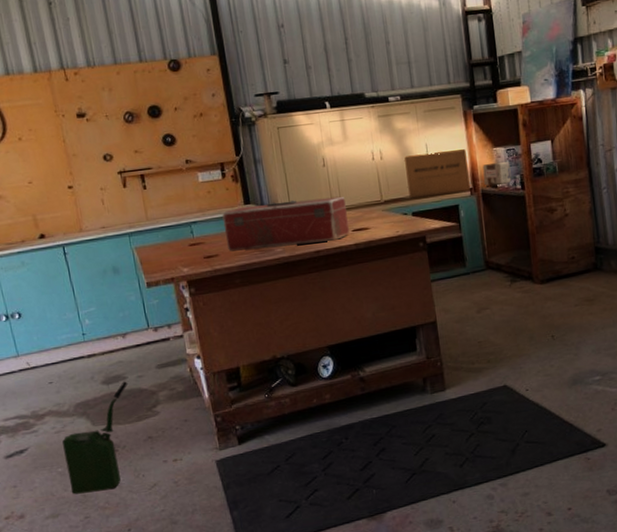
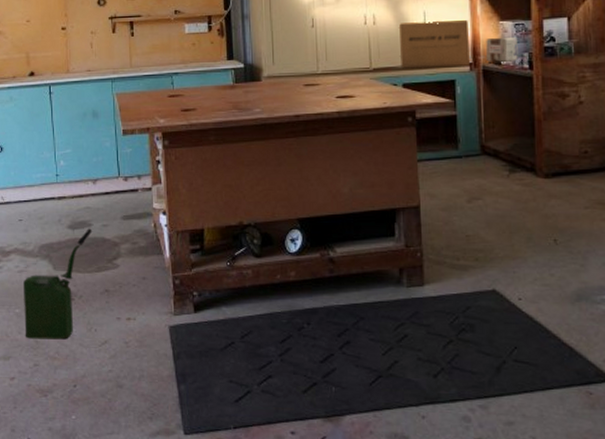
toolbox: present [222,196,349,252] -> none [204,59,333,107]

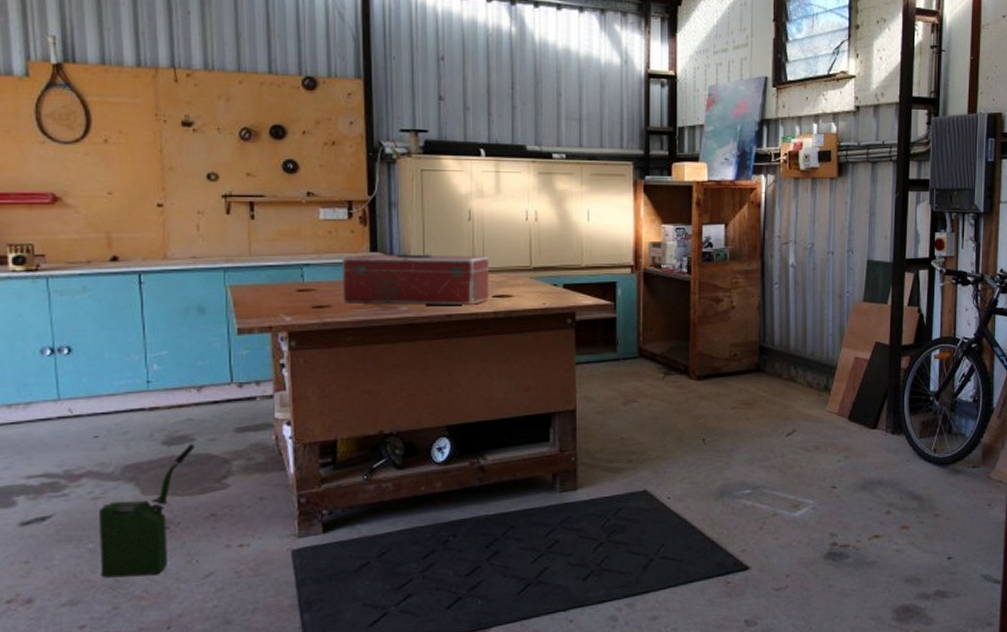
toolbox: none [204,59,333,107] -> present [342,252,489,306]
box: present [399,20,470,69] -> none [562,221,631,269]

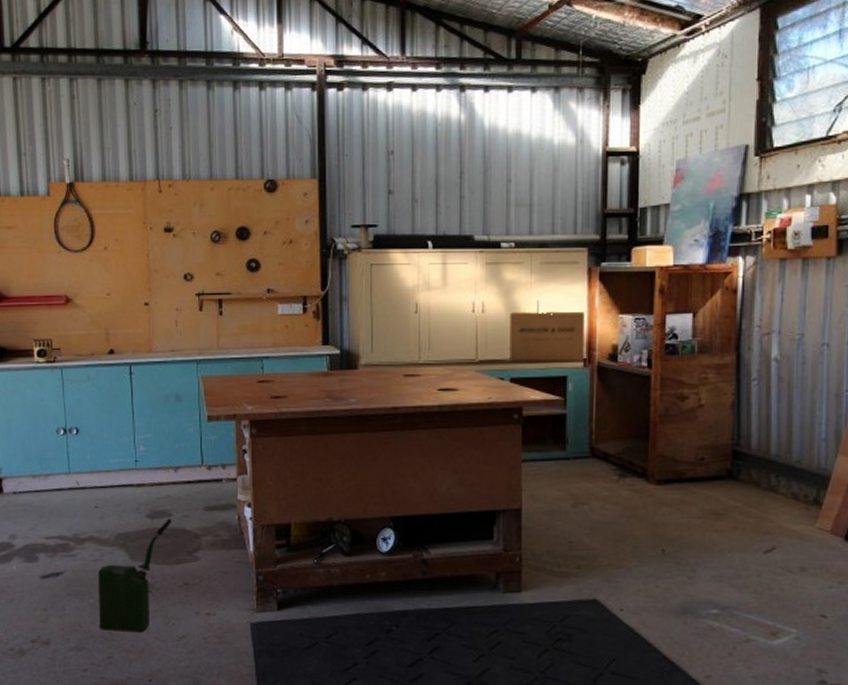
toolbox: present [342,252,489,306] -> none [297,345,434,399]
box: none [562,221,631,269] -> present [509,312,585,363]
box: present [648,240,678,267] -> none [602,332,637,360]

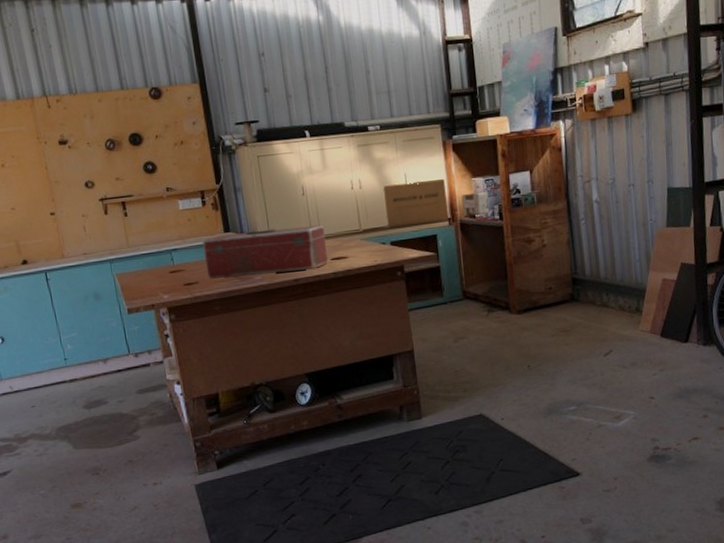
jerry can: present [98,518,173,632] -> none [44,406,109,516]
toolbox: none [297,345,434,399] -> present [202,225,328,279]
box: none [602,332,637,360] -> present [461,191,490,217]

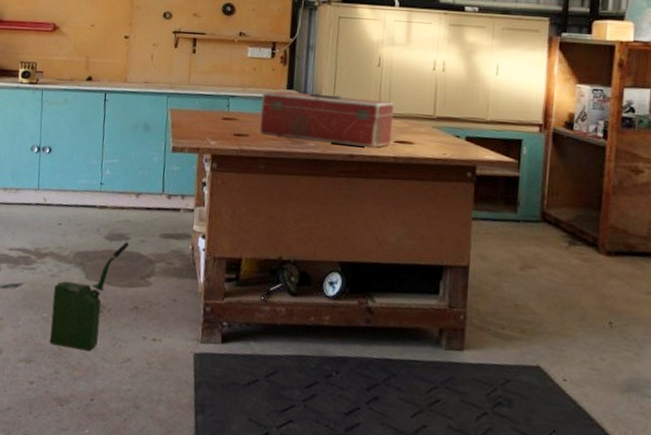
jerry can: none [44,406,109,516] -> present [49,242,130,351]
box: present [383,179,449,228] -> none [466,73,543,128]
box: present [461,191,490,217] -> none [558,100,594,129]

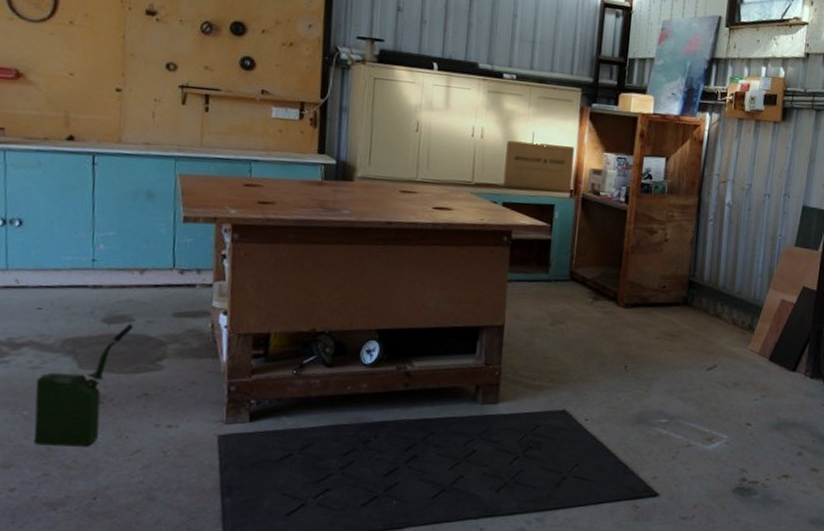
toolbox: present [259,91,394,149] -> none [287,155,432,216]
box: none [466,73,543,128] -> present [503,140,574,194]
box: none [558,100,594,129] -> present [587,168,618,194]

